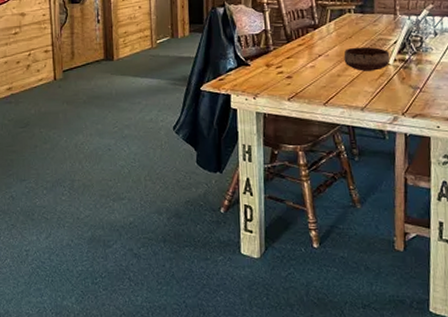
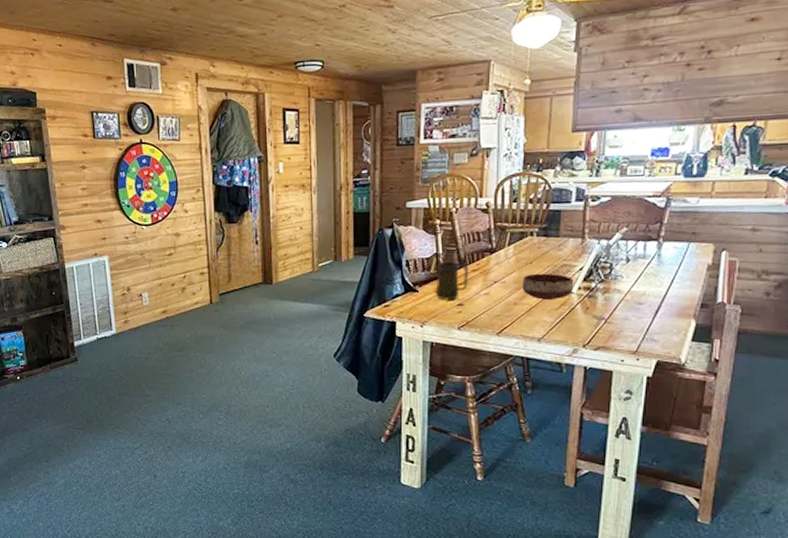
mug: none [265,37,296,74] -> present [435,262,469,301]

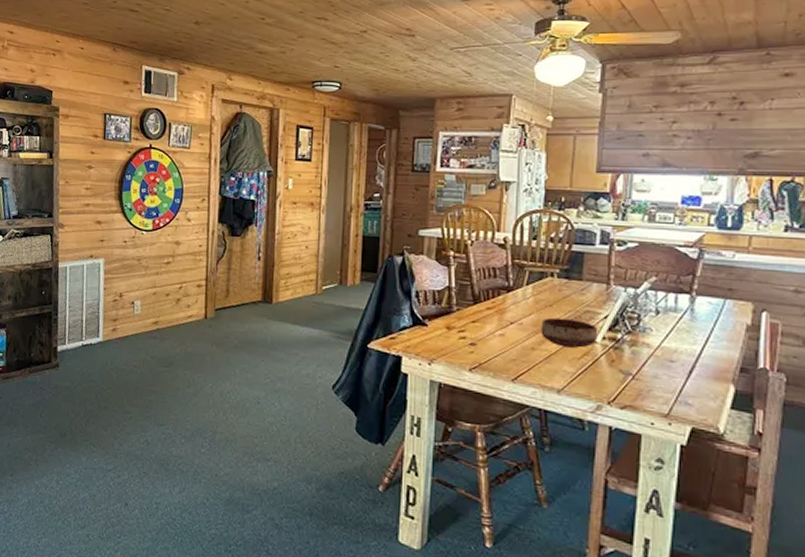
mug: present [435,262,469,301] -> none [446,296,484,339]

